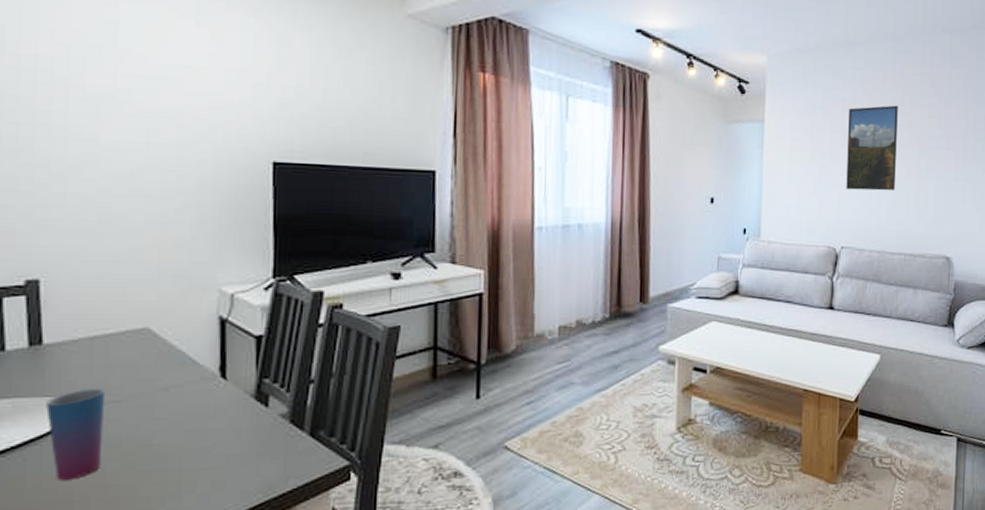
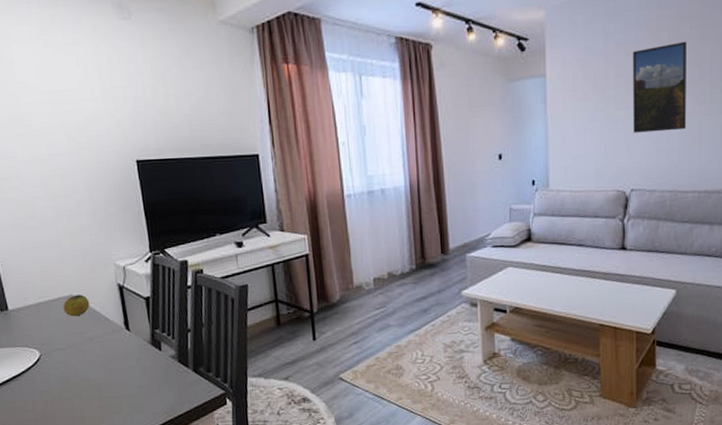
cup: present [46,388,106,480] -> none [18,339,59,405]
fruit: none [131,328,173,357] -> present [63,294,90,317]

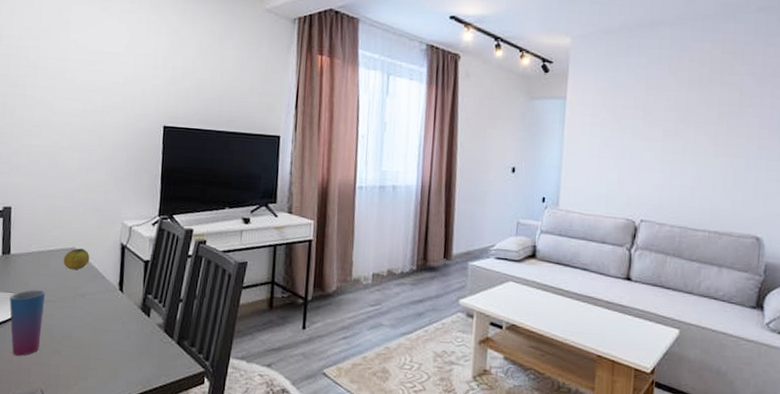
cup: none [18,339,59,405] -> present [9,289,46,356]
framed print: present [633,41,686,133] -> none [647,83,706,168]

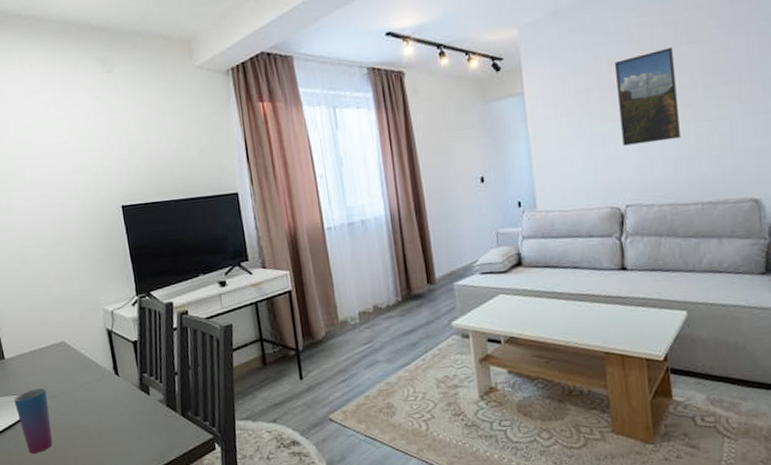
fruit: present [63,248,90,270] -> none [55,341,81,364]
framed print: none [647,83,706,168] -> present [615,47,680,146]

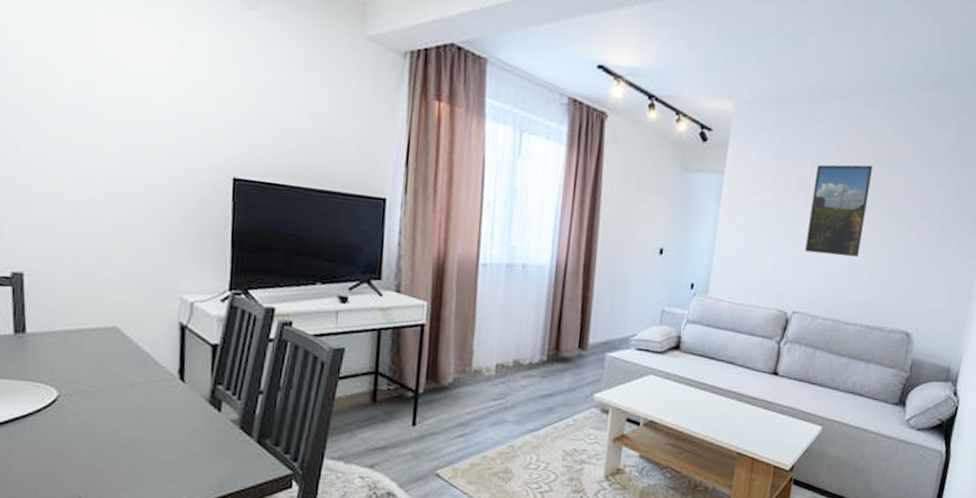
cup: present [14,387,52,454] -> none [28,377,79,458]

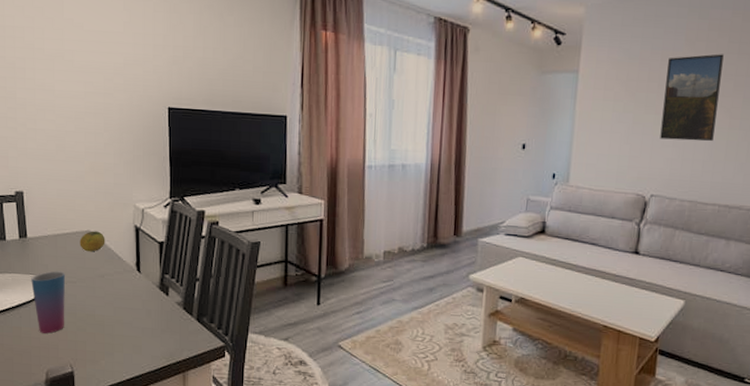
cup: none [28,377,79,458] -> present [31,271,66,334]
fruit: none [101,327,138,355] -> present [79,231,105,252]

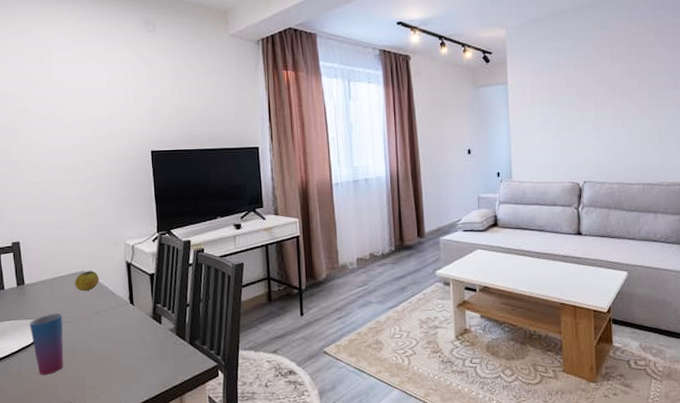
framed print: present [660,54,724,142] -> none [581,56,629,133]

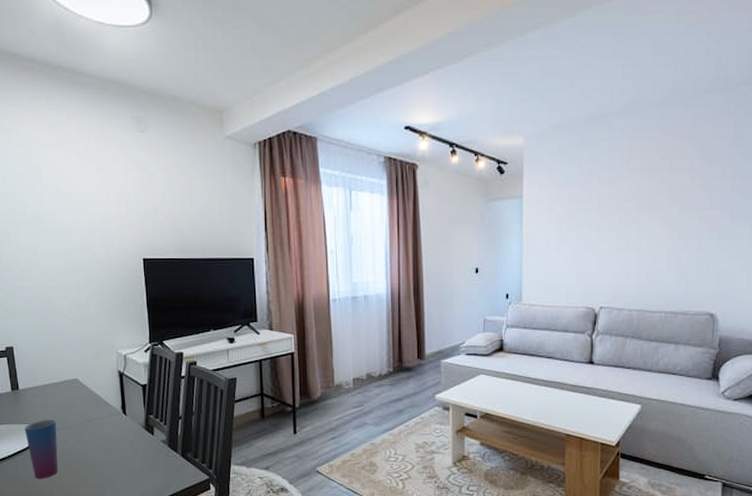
fruit: present [75,271,99,291] -> none [68,379,92,399]

